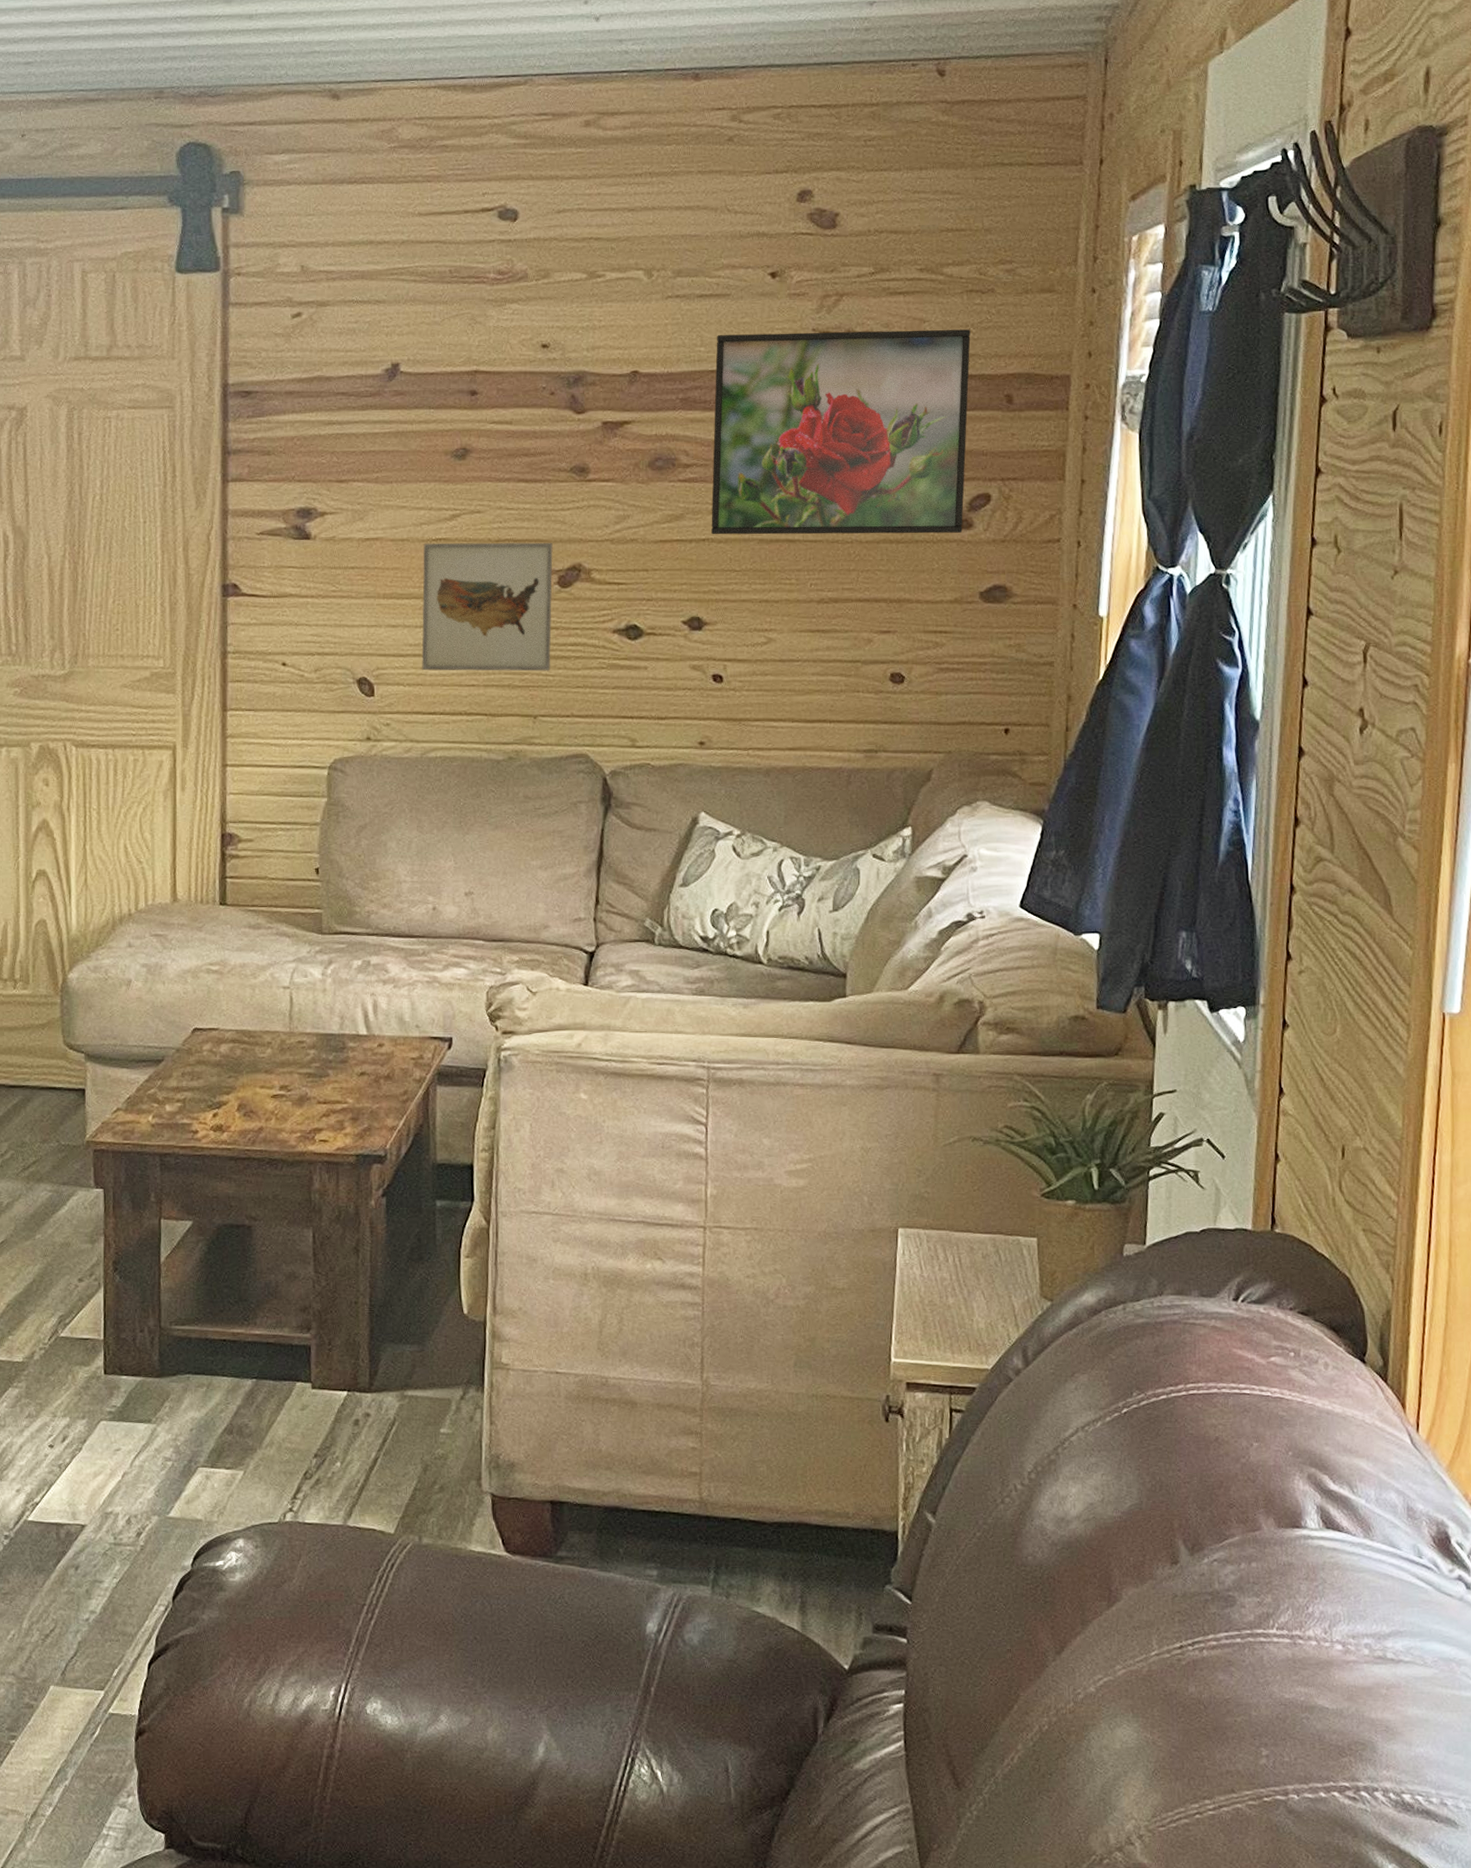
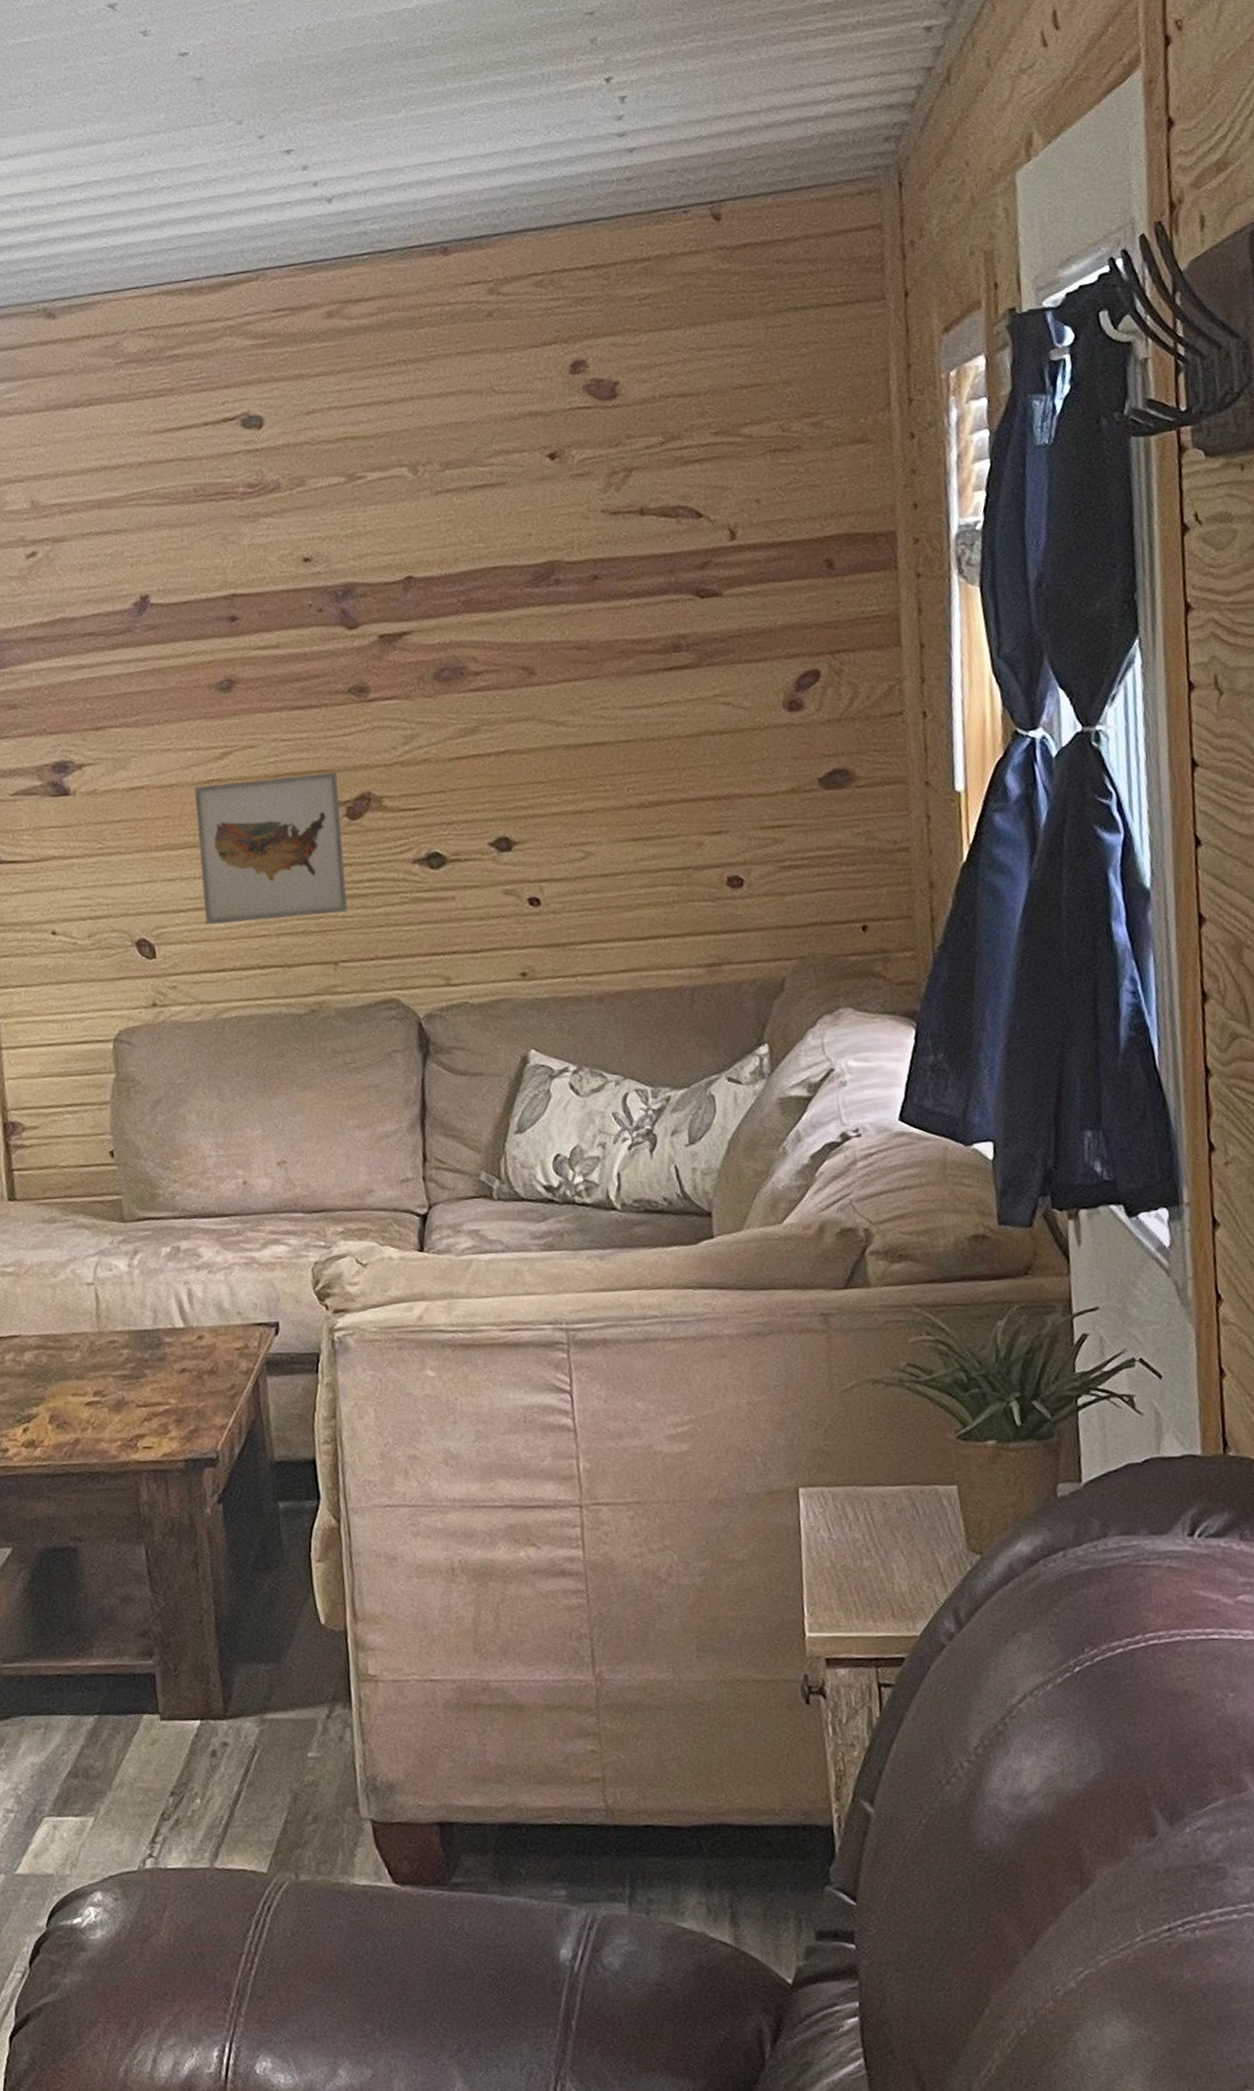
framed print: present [711,329,971,535] -> none [496,492,792,746]

